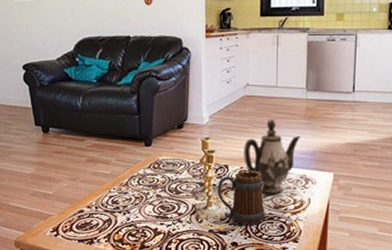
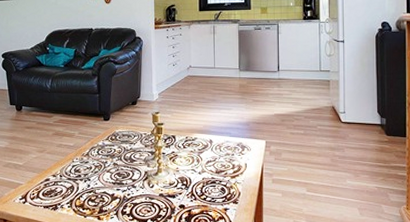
mug: present [217,171,265,224] -> none [166,141,208,188]
teapot: present [244,119,300,194] -> none [188,95,236,160]

